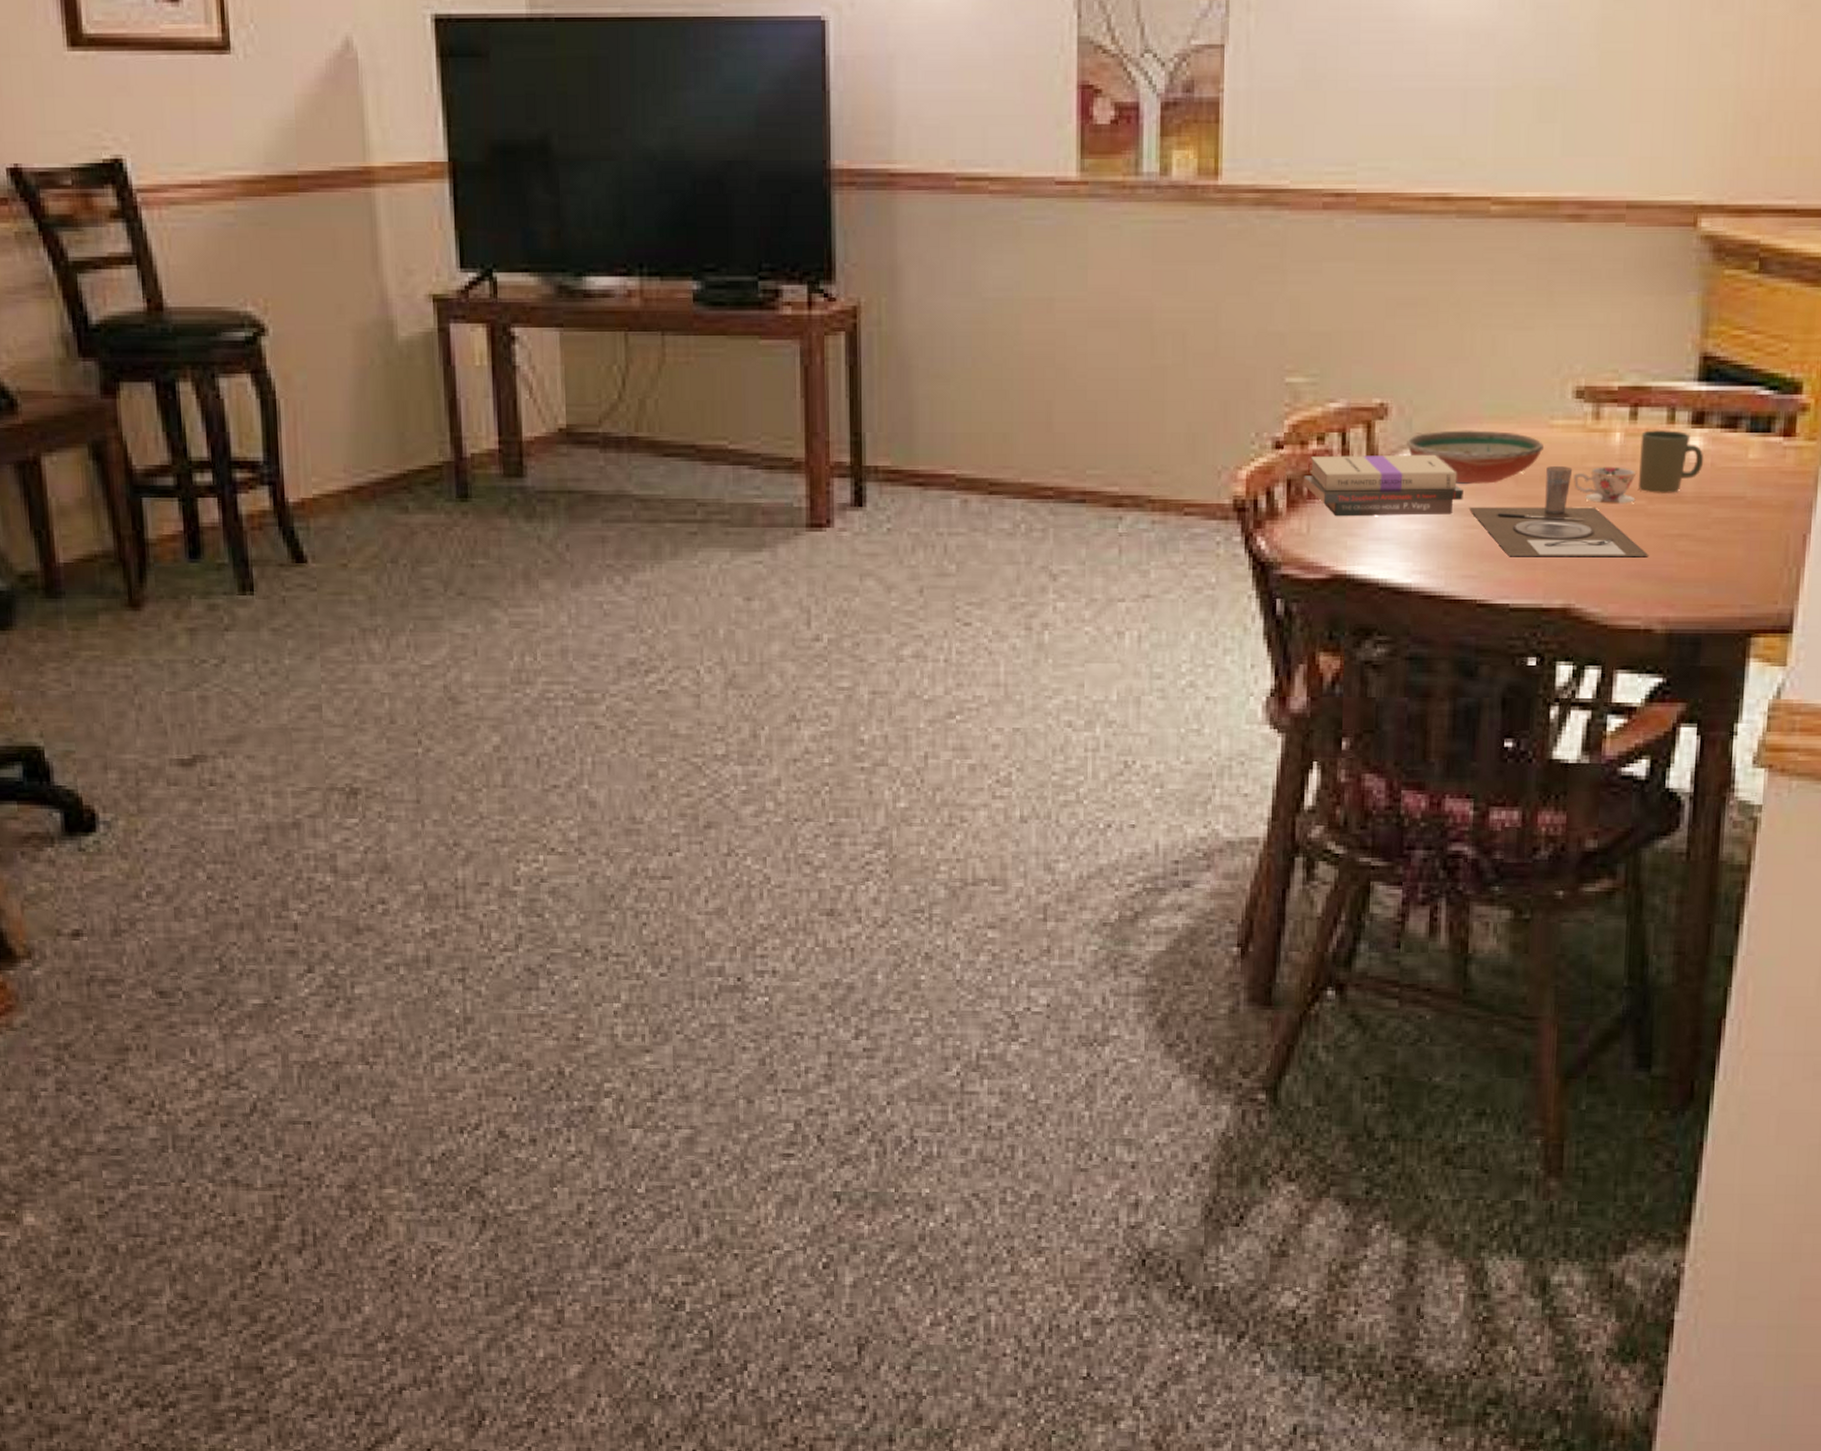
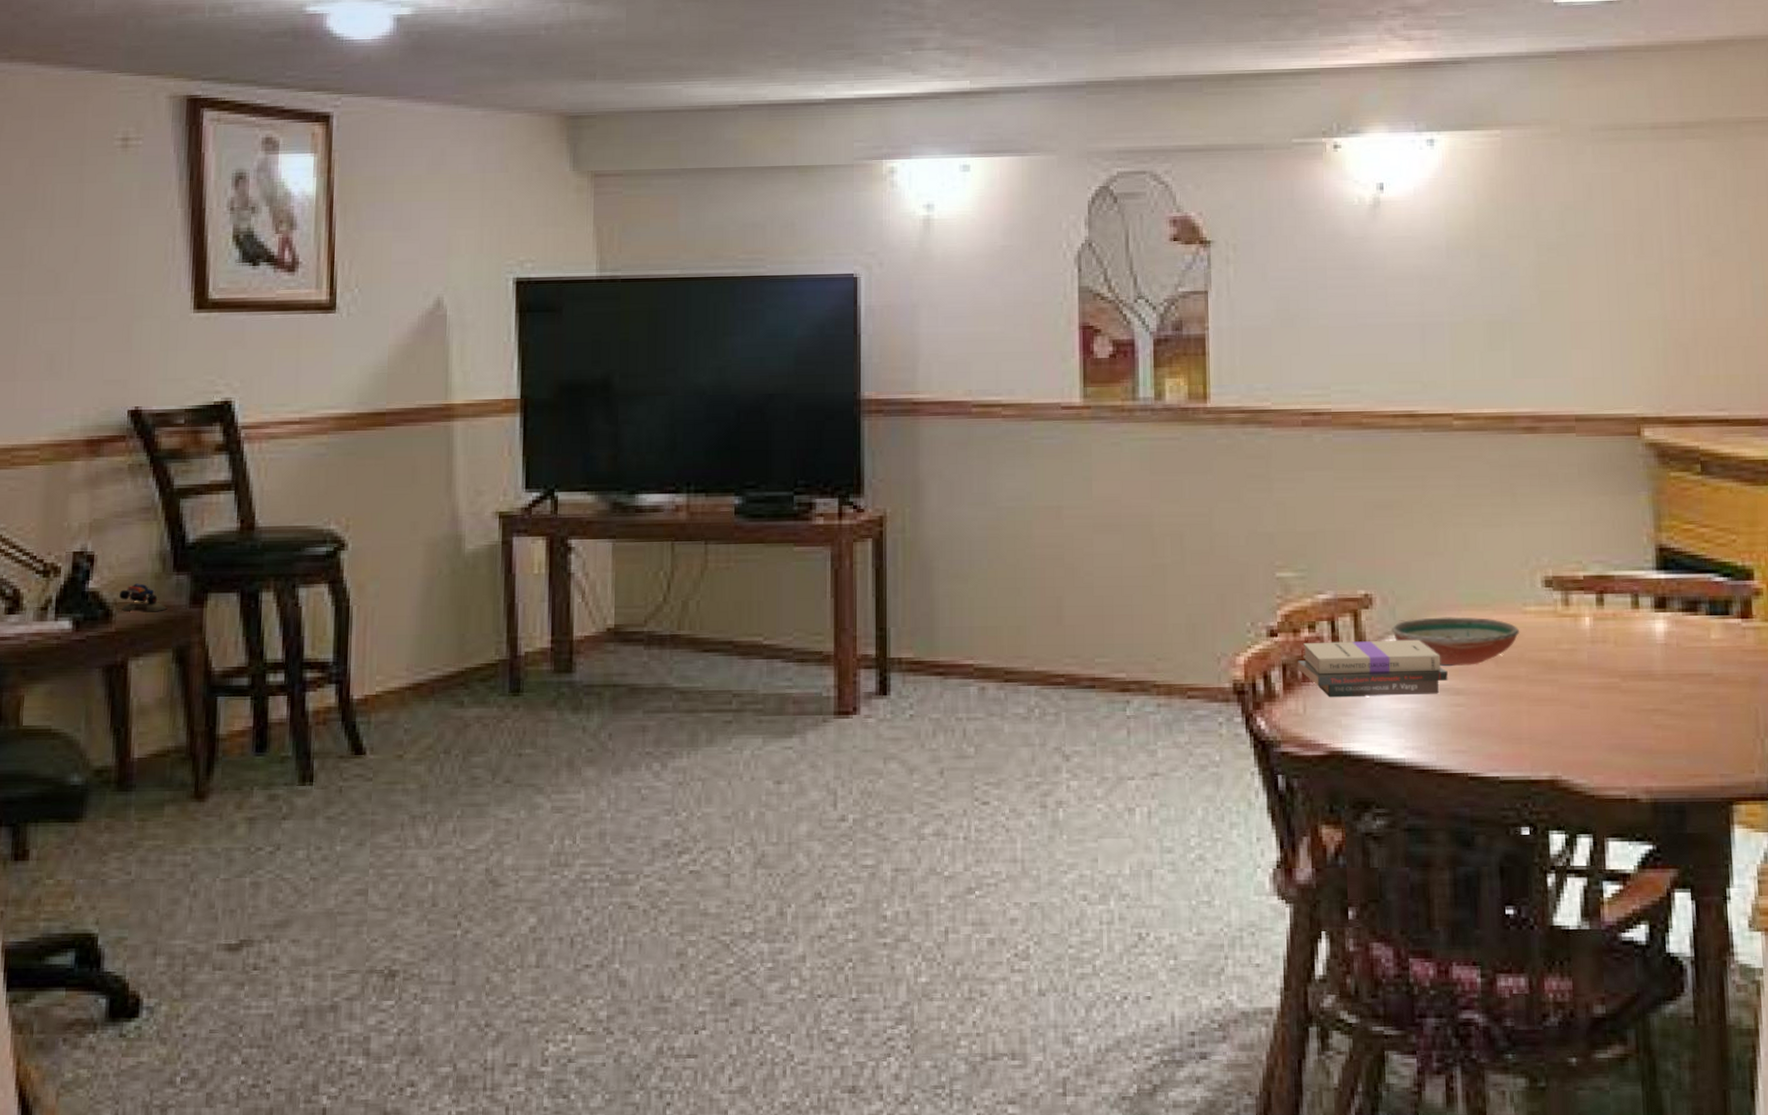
toy truck: none [22,370,76,402] -> present [119,583,167,612]
place setting: present [1468,466,1649,556] -> none [1453,648,1627,732]
teacup: present [1574,466,1637,504] -> none [1550,648,1610,682]
mug: present [1638,429,1704,493] -> none [1609,613,1670,672]

